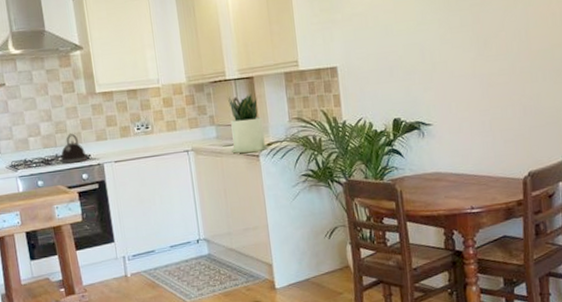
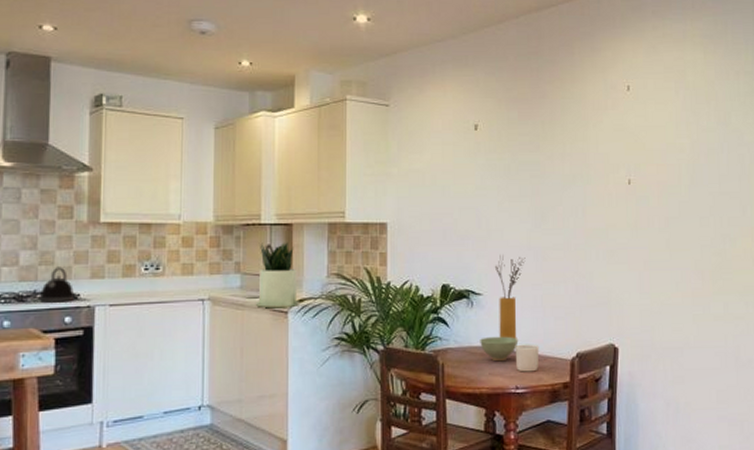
bowl: none [433,161,471,186] -> present [480,336,519,362]
vase: none [441,85,472,164] -> present [494,255,526,339]
mug: none [467,166,492,194] -> present [515,344,540,372]

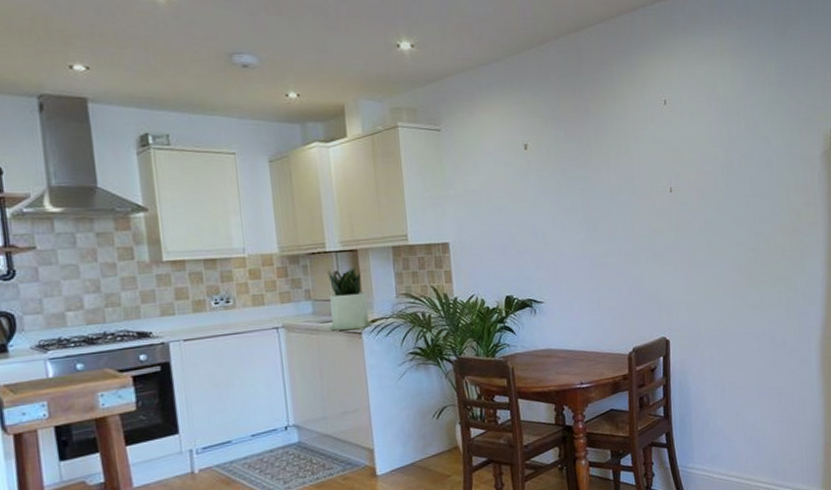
kettle: present [40,267,75,304] -> none [111,307,147,344]
bowl: present [480,336,519,362] -> none [545,338,580,362]
vase: present [494,255,526,339] -> none [553,265,581,340]
mug: present [515,344,540,372] -> none [577,343,600,369]

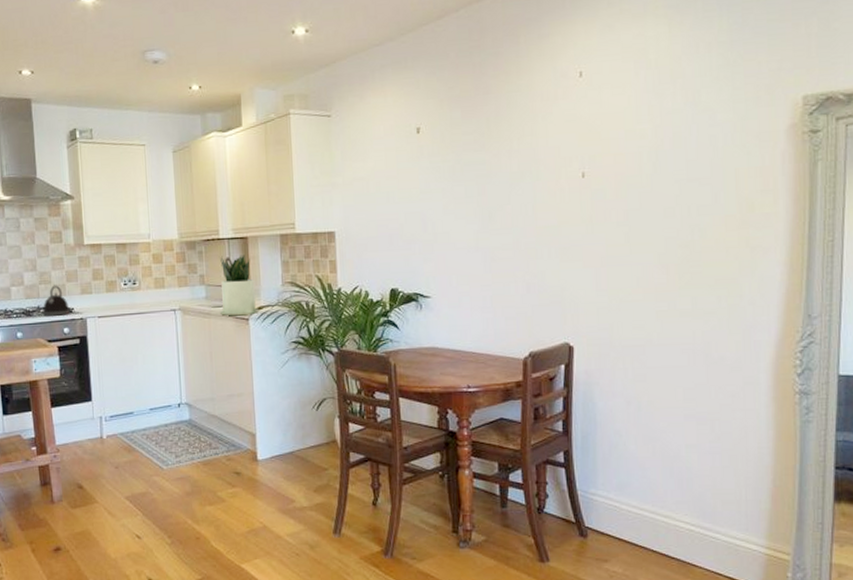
kettle: none [111,307,147,344] -> present [43,285,70,317]

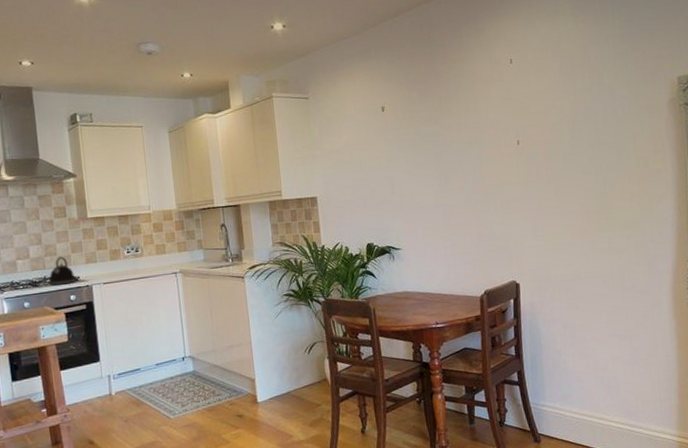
planter: present [219,254,260,317] -> none [216,220,254,276]

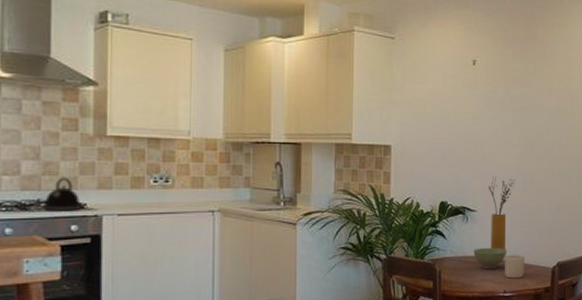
bowl: none [403,281,435,303] -> present [473,247,508,269]
vase: none [409,214,435,284] -> present [488,177,515,250]
mug: none [432,286,454,310] -> present [504,254,525,279]

